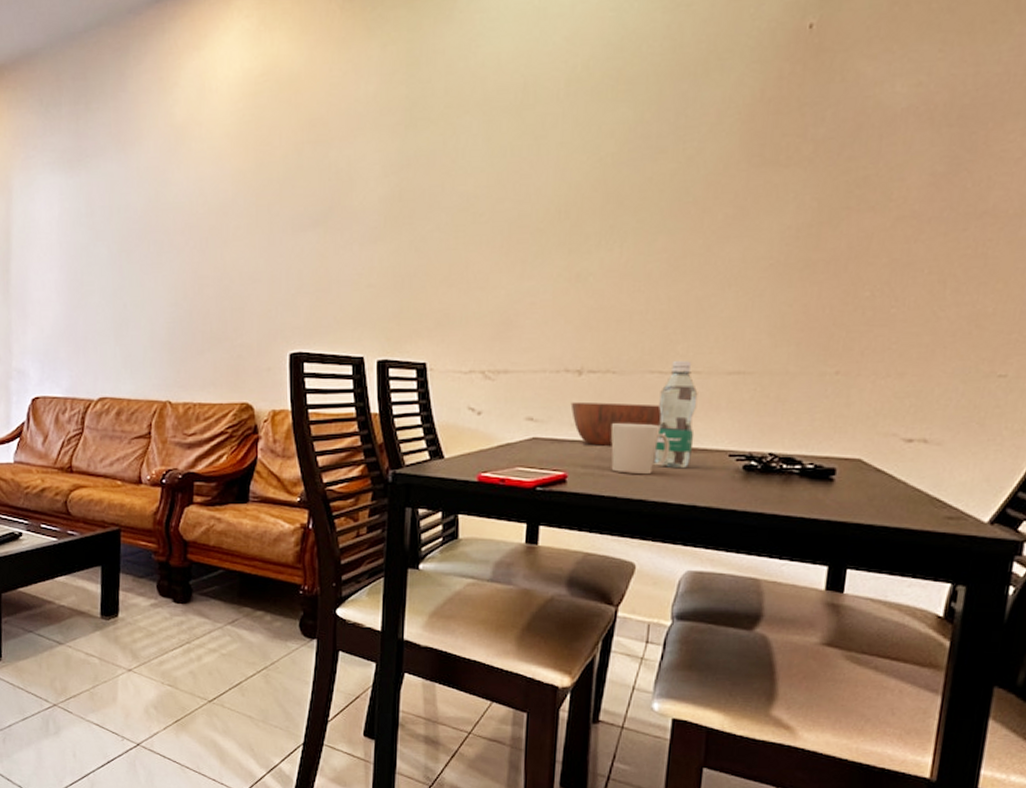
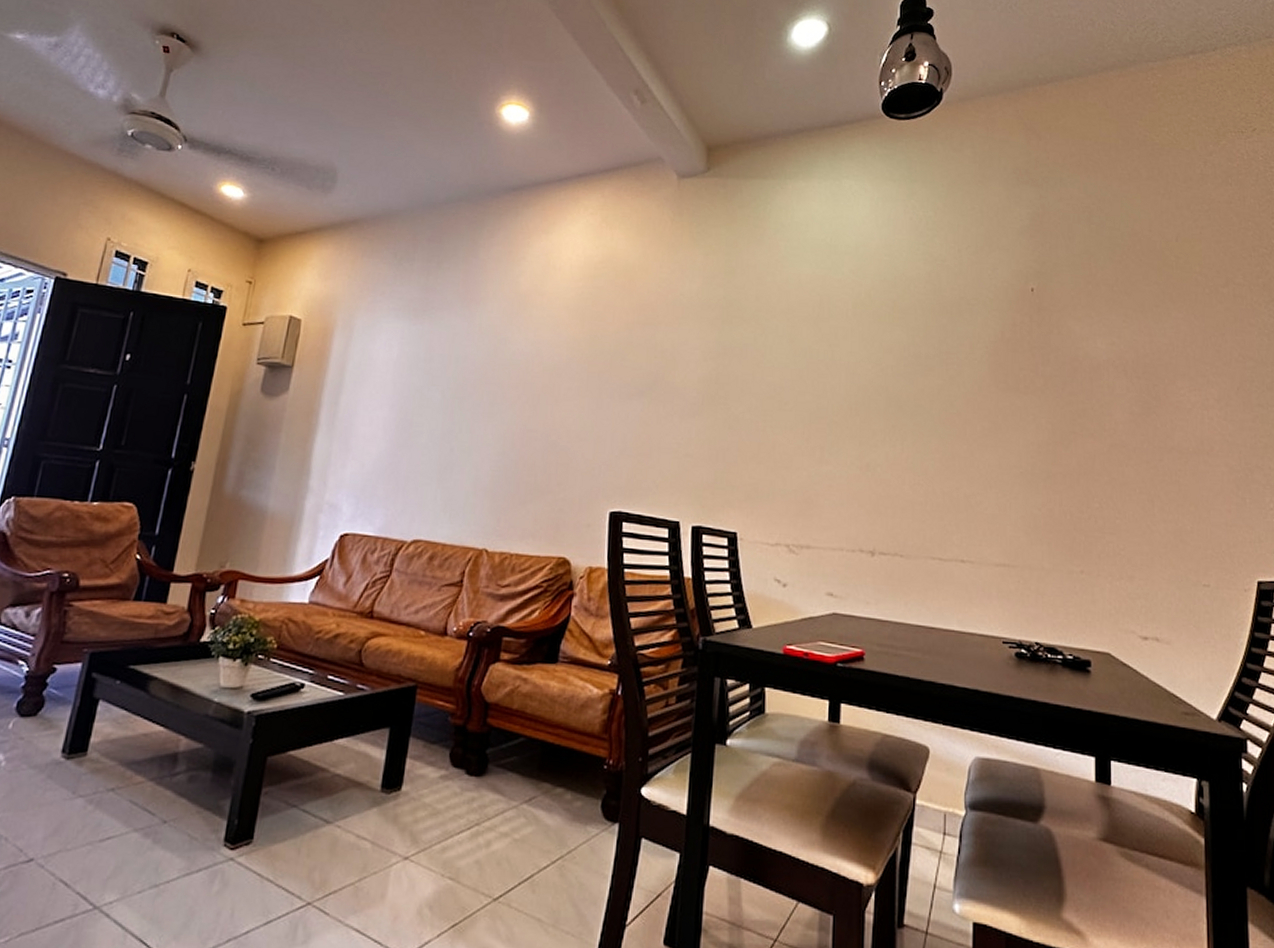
bowl: present [570,401,662,447] -> none [865,580,944,627]
mug: present [610,423,671,475] -> none [901,604,953,657]
bottle: present [653,360,698,469] -> none [939,549,973,653]

